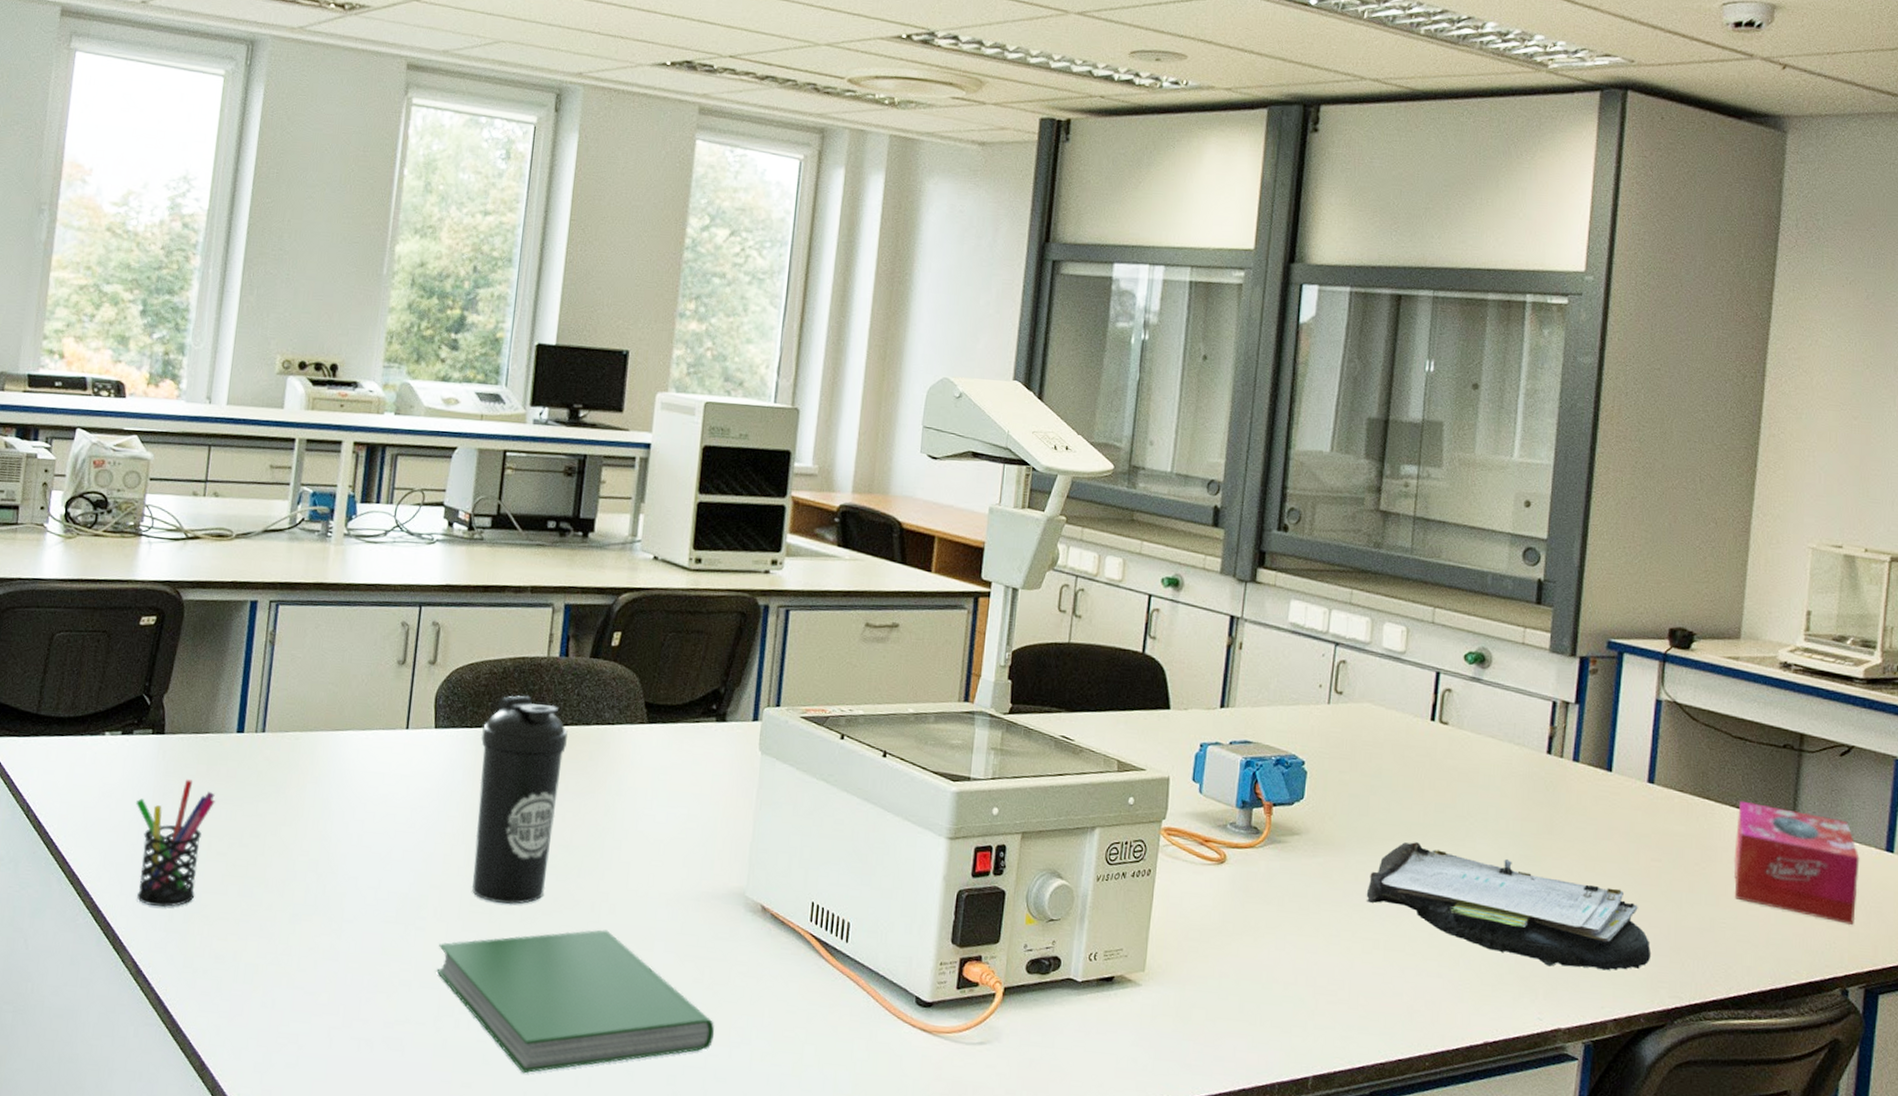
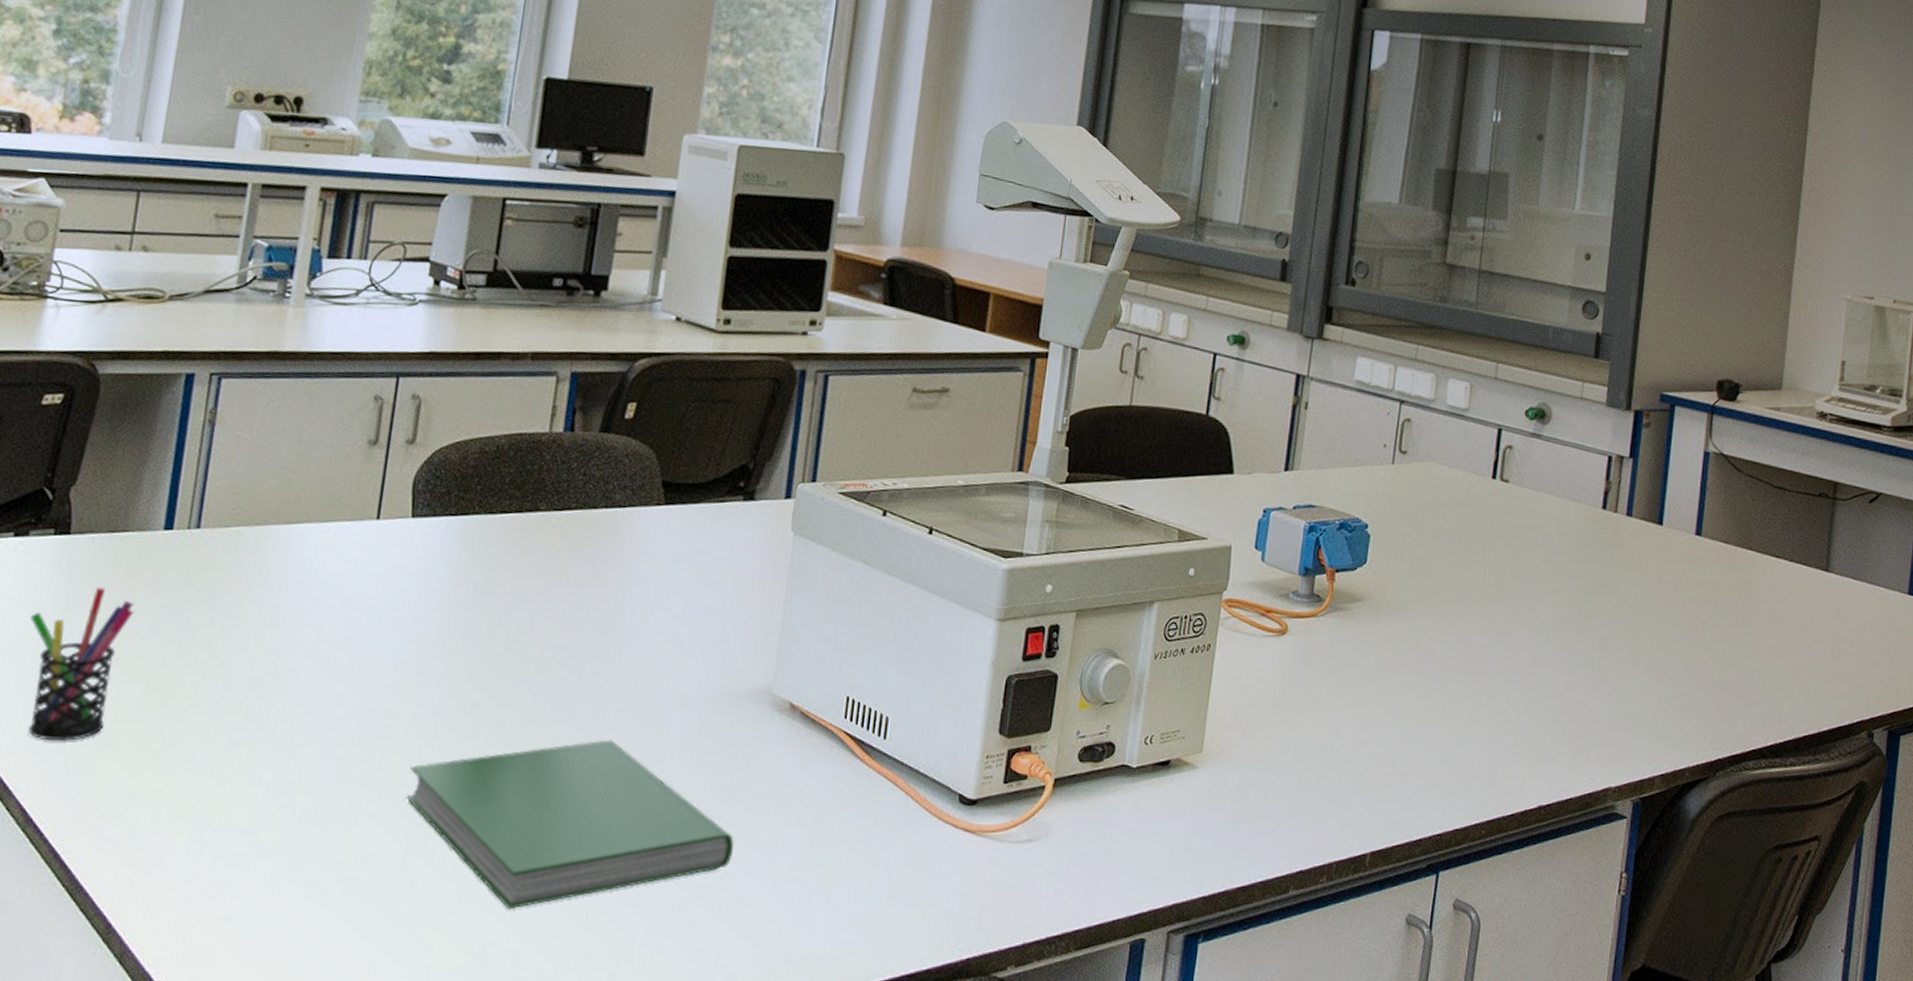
water bottle: present [471,695,568,904] -> none [451,477,571,716]
clipboard: present [1366,842,1650,971] -> none [1426,604,1696,726]
tissue box: present [1733,800,1860,925] -> none [1773,550,1885,668]

